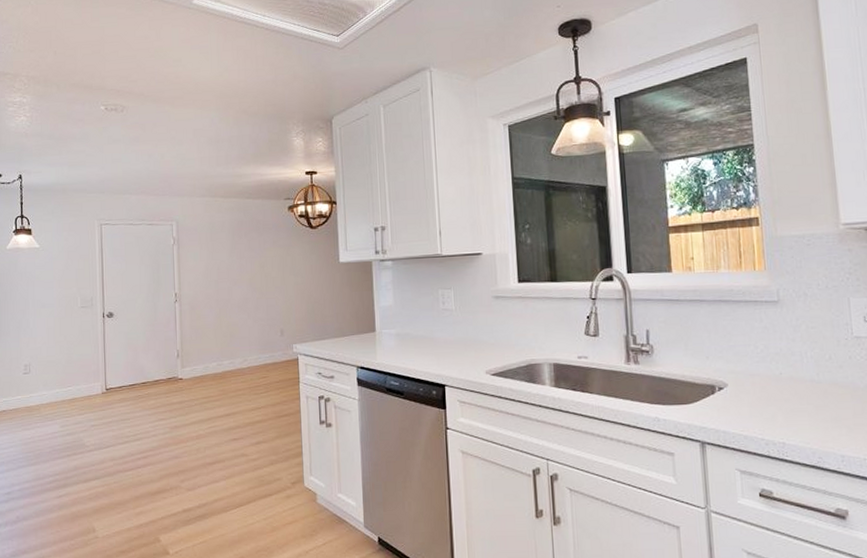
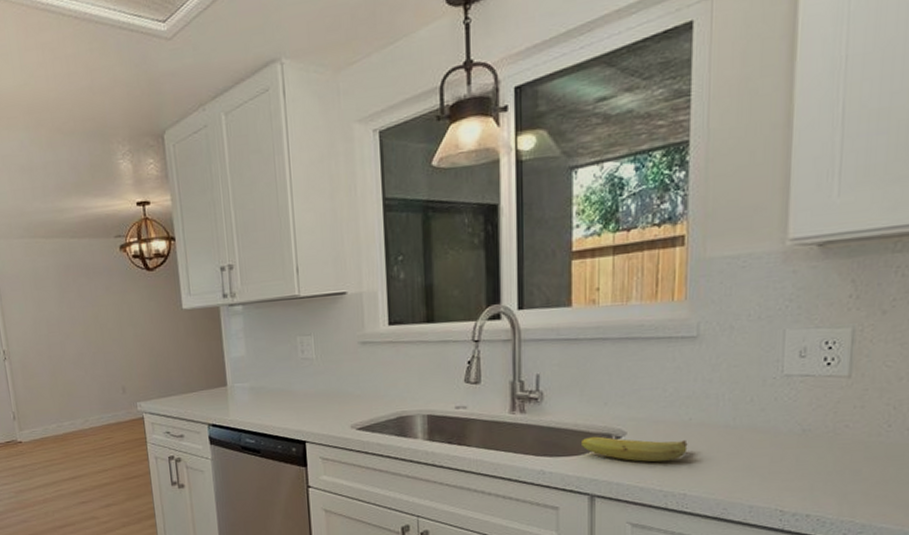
fruit: none [688,387,782,413] -> present [580,436,688,463]

